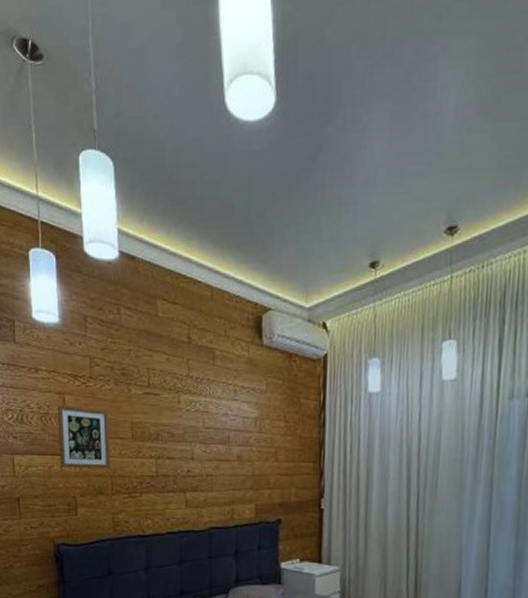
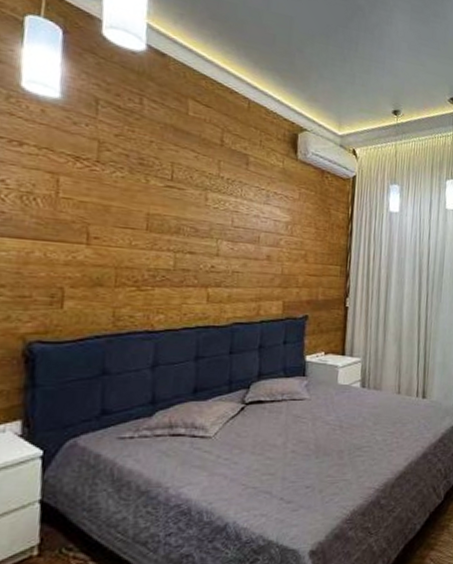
picture frame: present [57,404,111,469] -> none [44,185,119,260]

